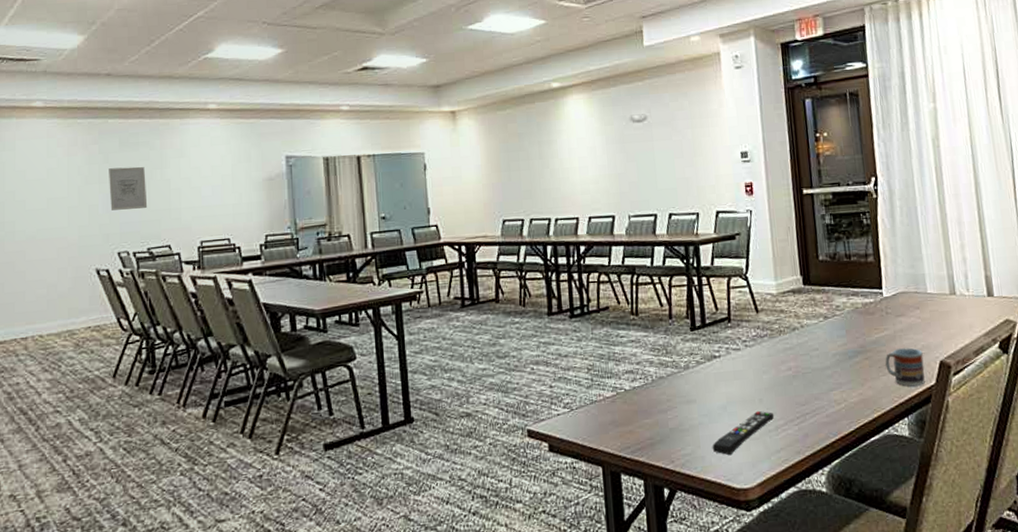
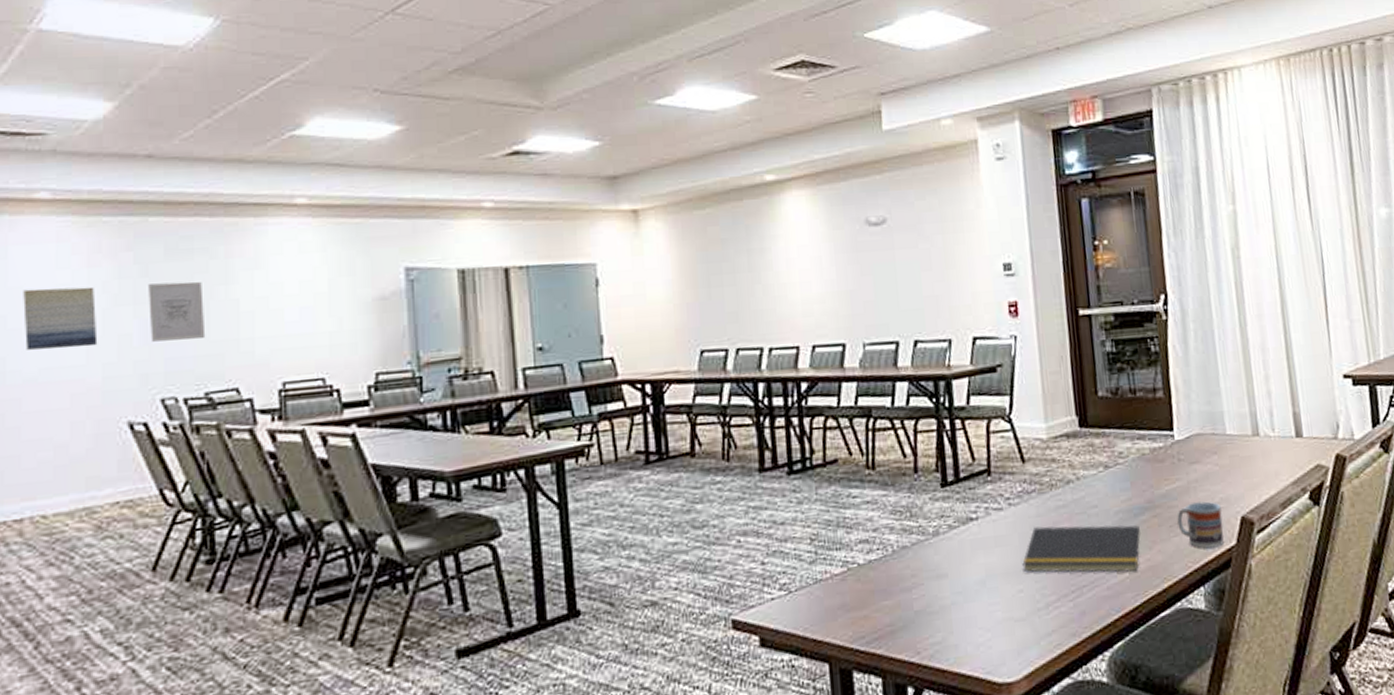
wall art: none [26,170,75,216] -> present [23,286,98,350]
remote control: present [712,411,774,455] -> none [967,585,1045,642]
notepad: none [756,364,855,404] -> present [1022,525,1141,573]

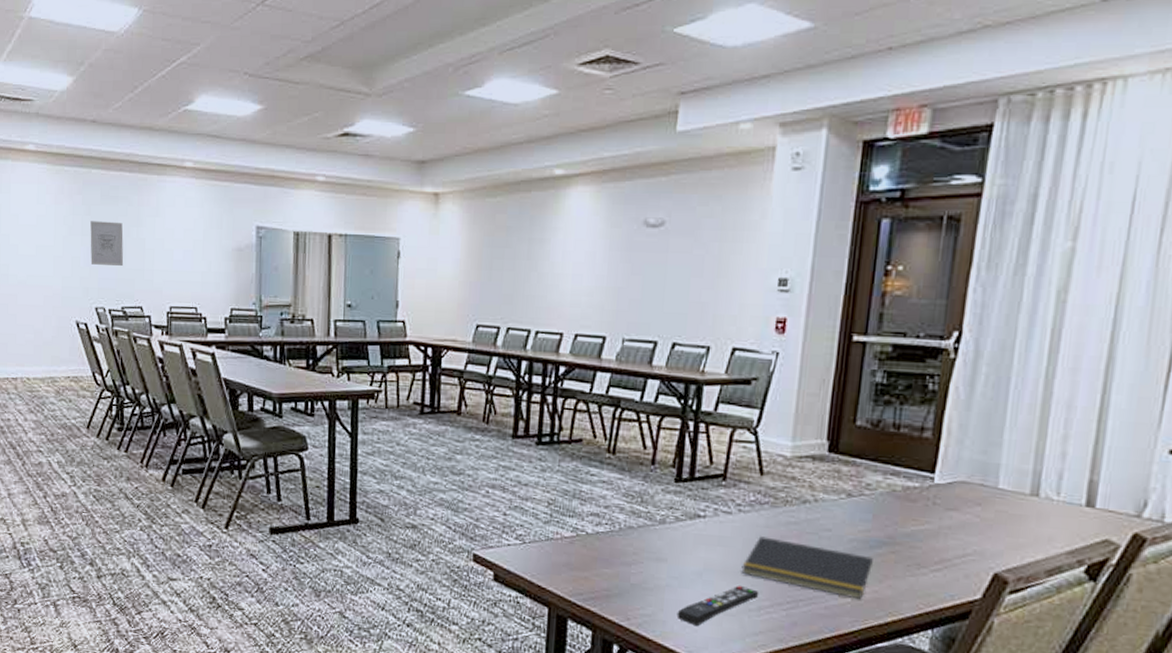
wall art: present [23,286,98,350] -> none [19,217,60,263]
remote control: none [967,585,1045,642] -> present [676,586,759,626]
cup: present [1177,501,1224,549] -> none [917,548,972,597]

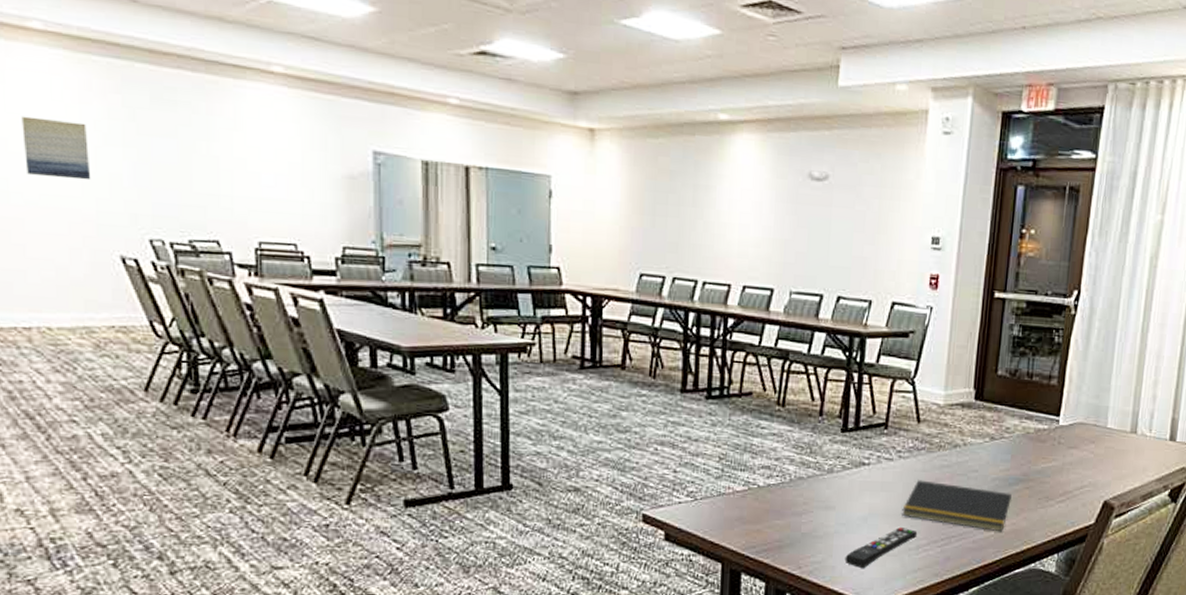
wall art: none [19,217,60,263] -> present [21,116,91,181]
wall art: present [90,221,124,266] -> none [136,129,189,188]

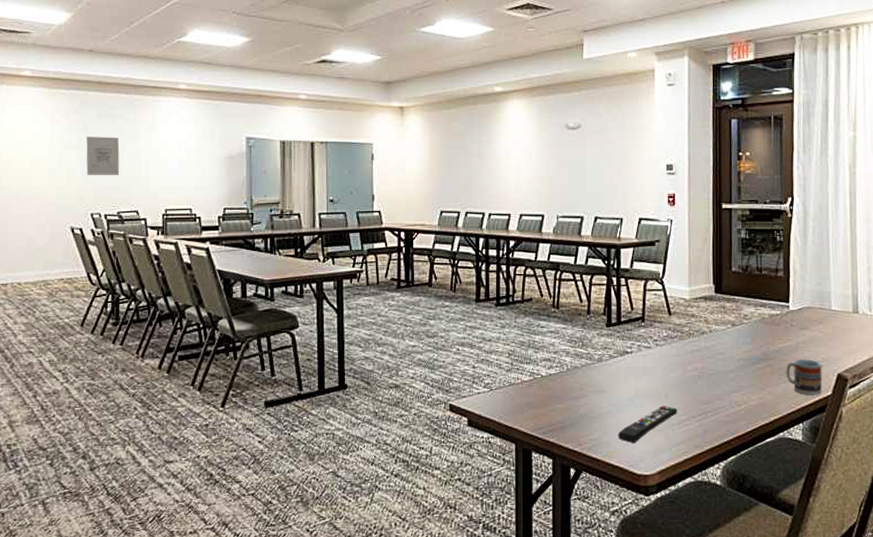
wall art: present [21,116,91,181] -> none [12,135,55,175]
wall art: none [136,129,189,188] -> present [86,137,120,175]
notepad: present [902,480,1012,532] -> none [663,364,756,406]
cup: none [1046,482,1088,523] -> present [786,359,822,395]

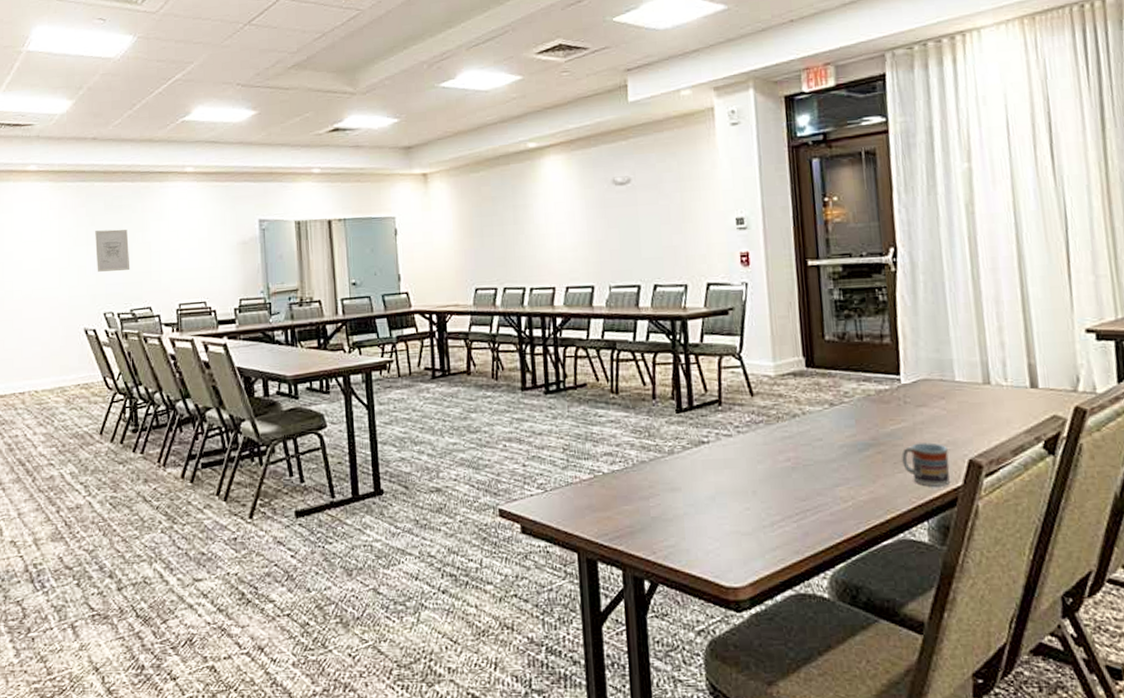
remote control: present [618,406,678,443] -> none [698,504,770,549]

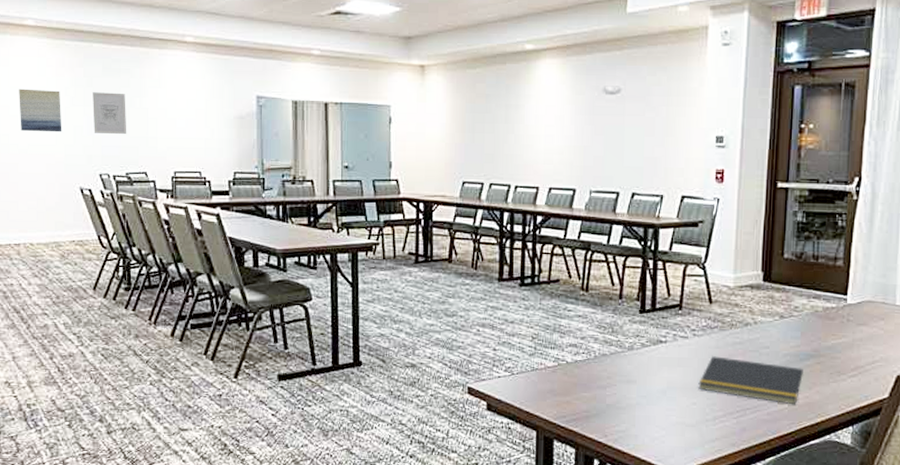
wall art: none [22,232,66,276] -> present [19,88,62,133]
notepad: none [749,454,865,502] -> present [698,356,803,405]
cup: present [901,442,950,487] -> none [838,357,880,397]

